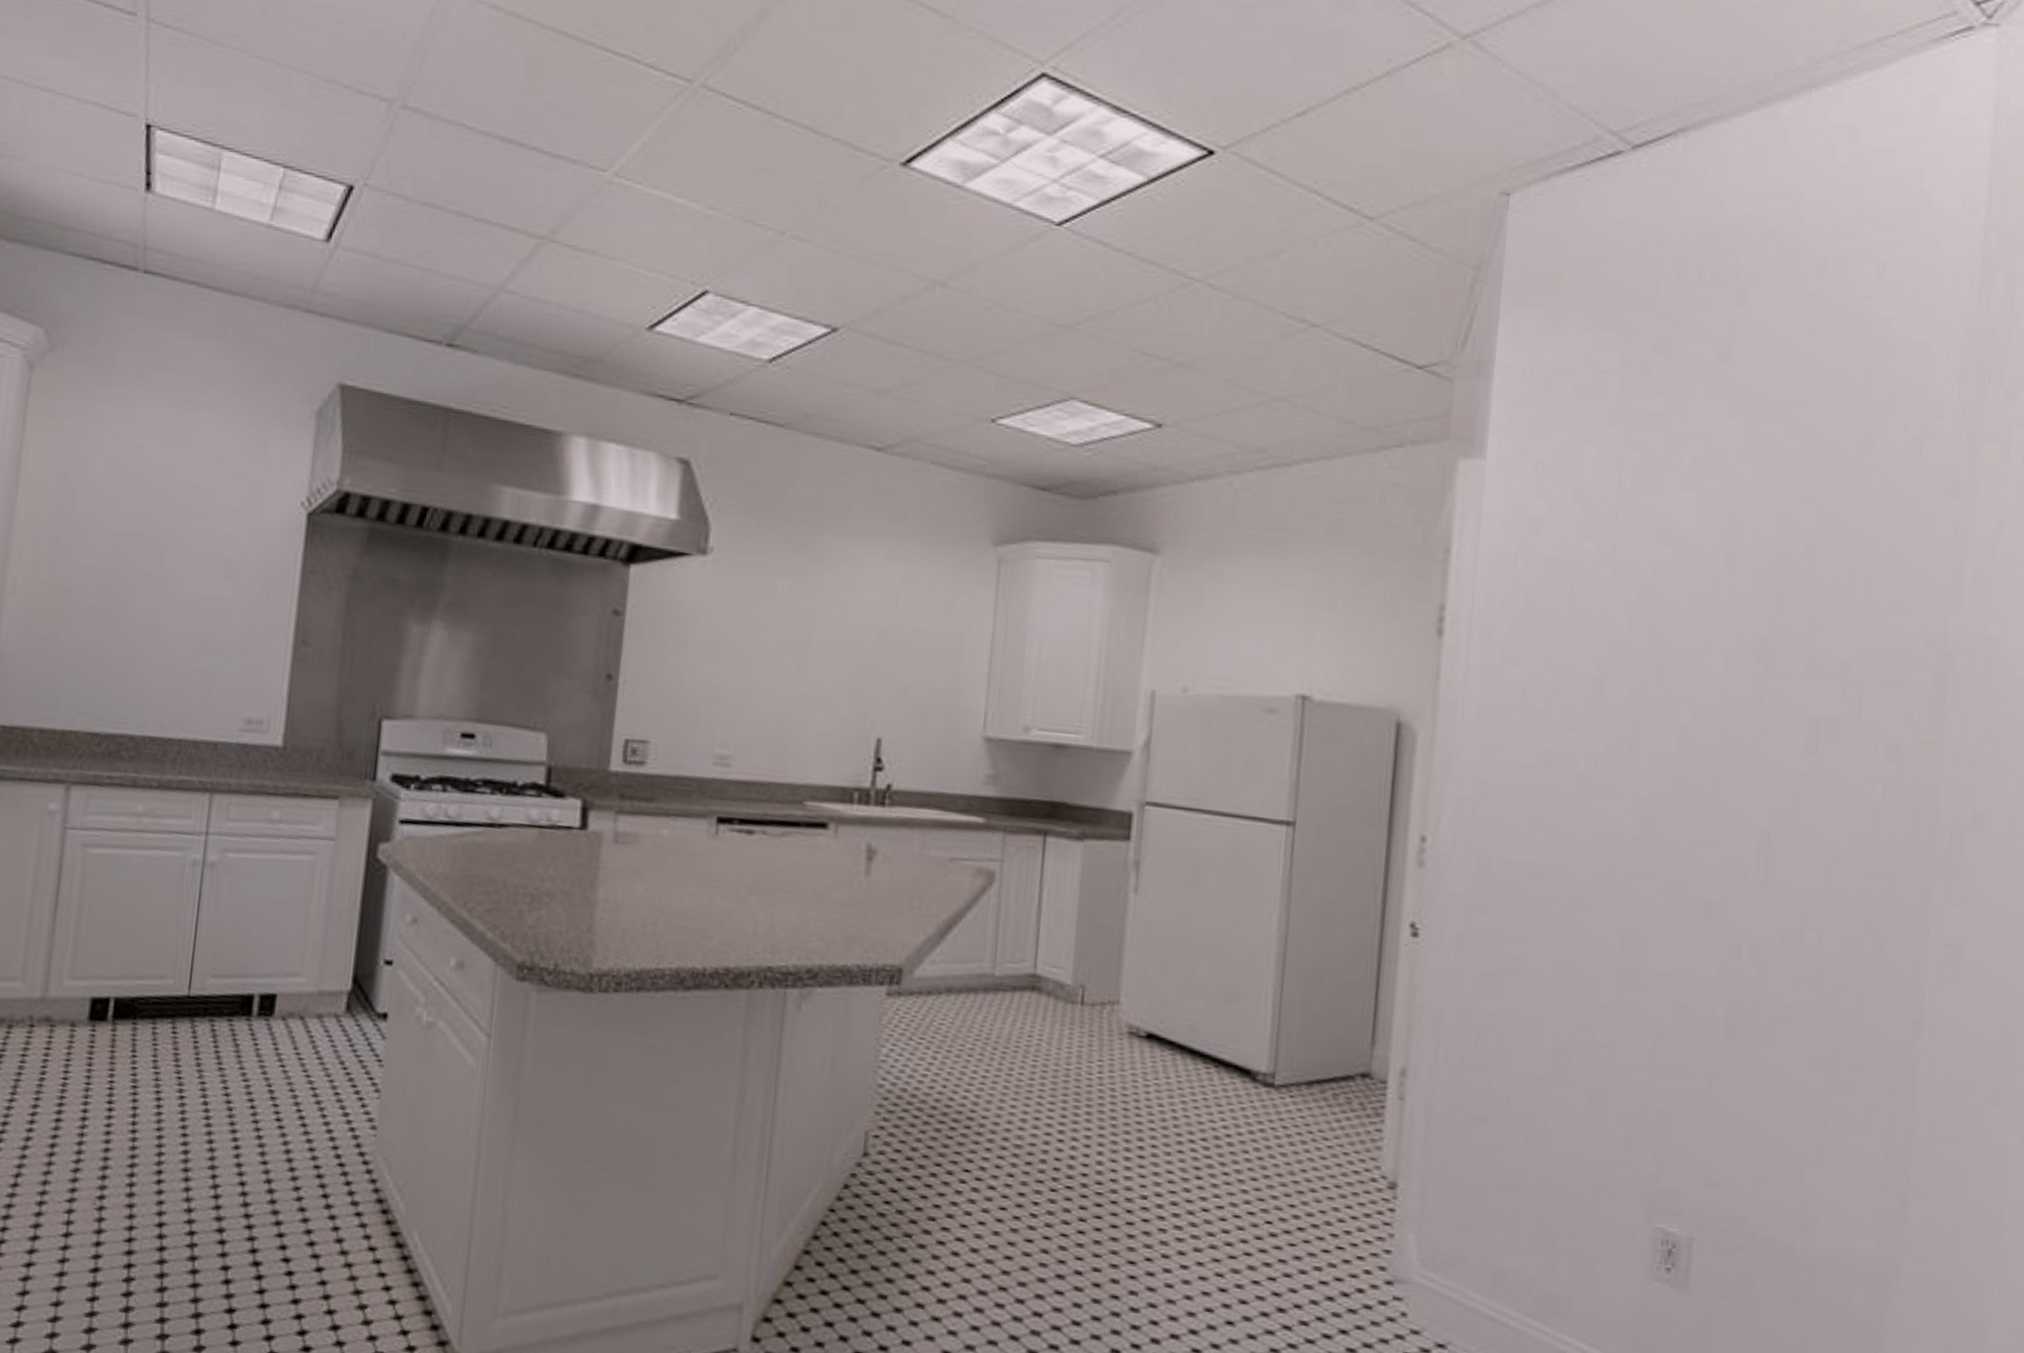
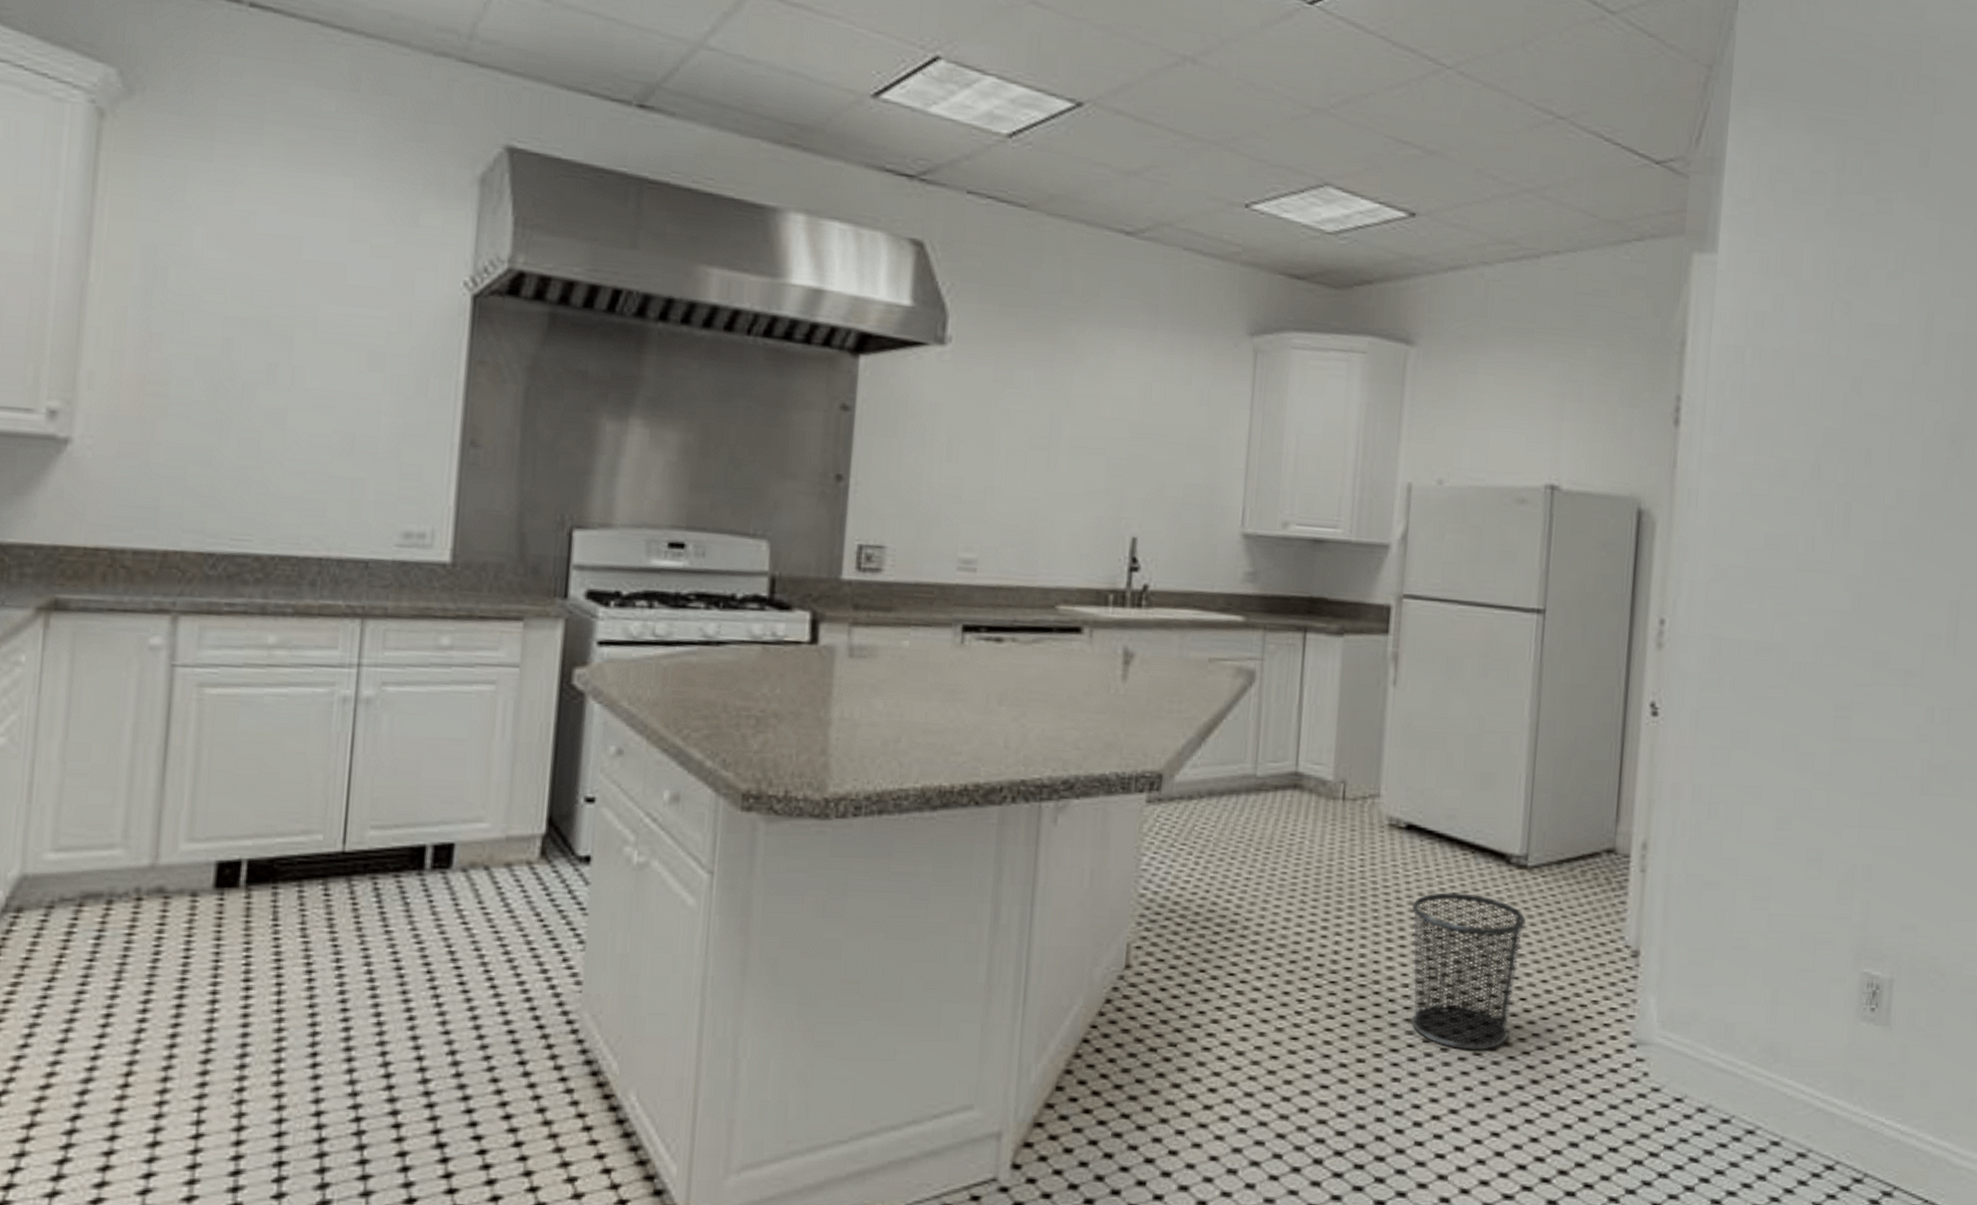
waste bin: none [1150,1105,1273,1272] -> present [1411,892,1527,1050]

